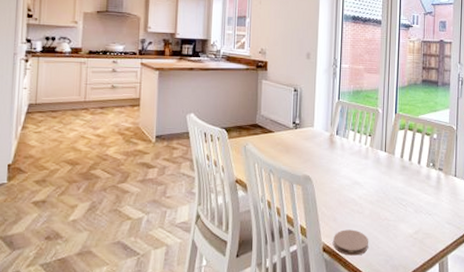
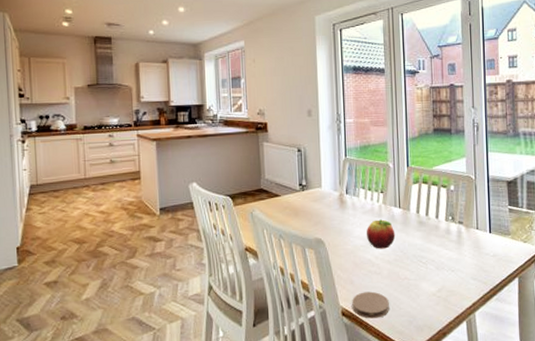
fruit: none [352,161,380,190] -> present [366,219,396,249]

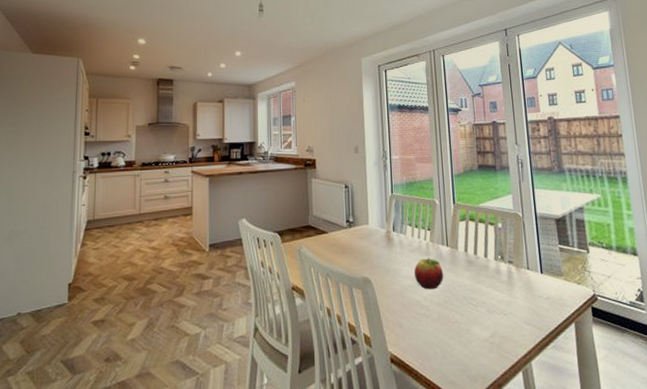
coaster: present [352,291,389,319] -> none [401,336,440,367]

